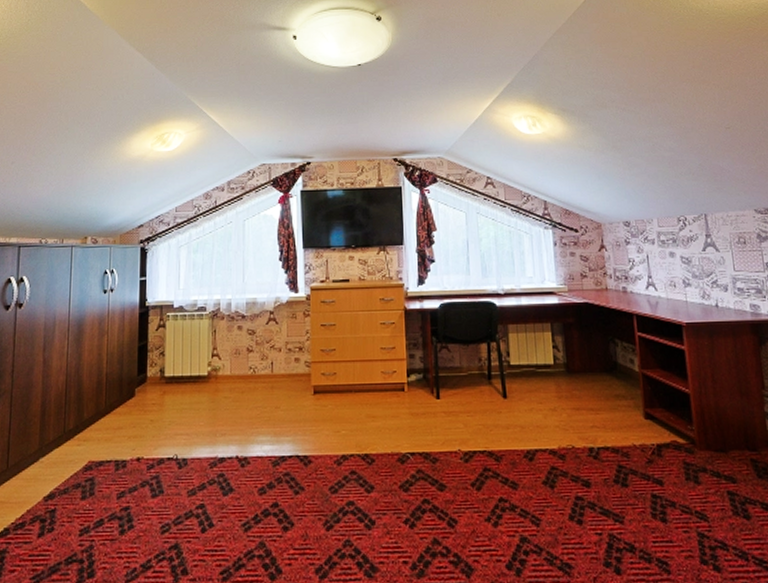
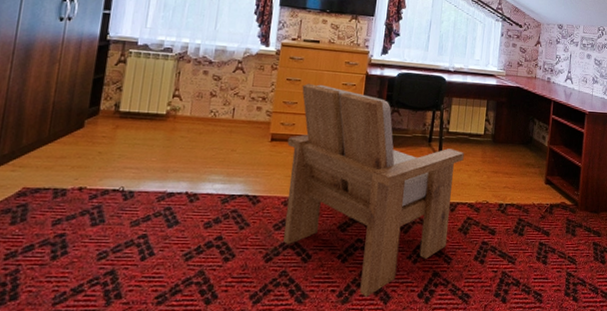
armchair: none [331,326,534,569] -> present [283,83,464,297]

